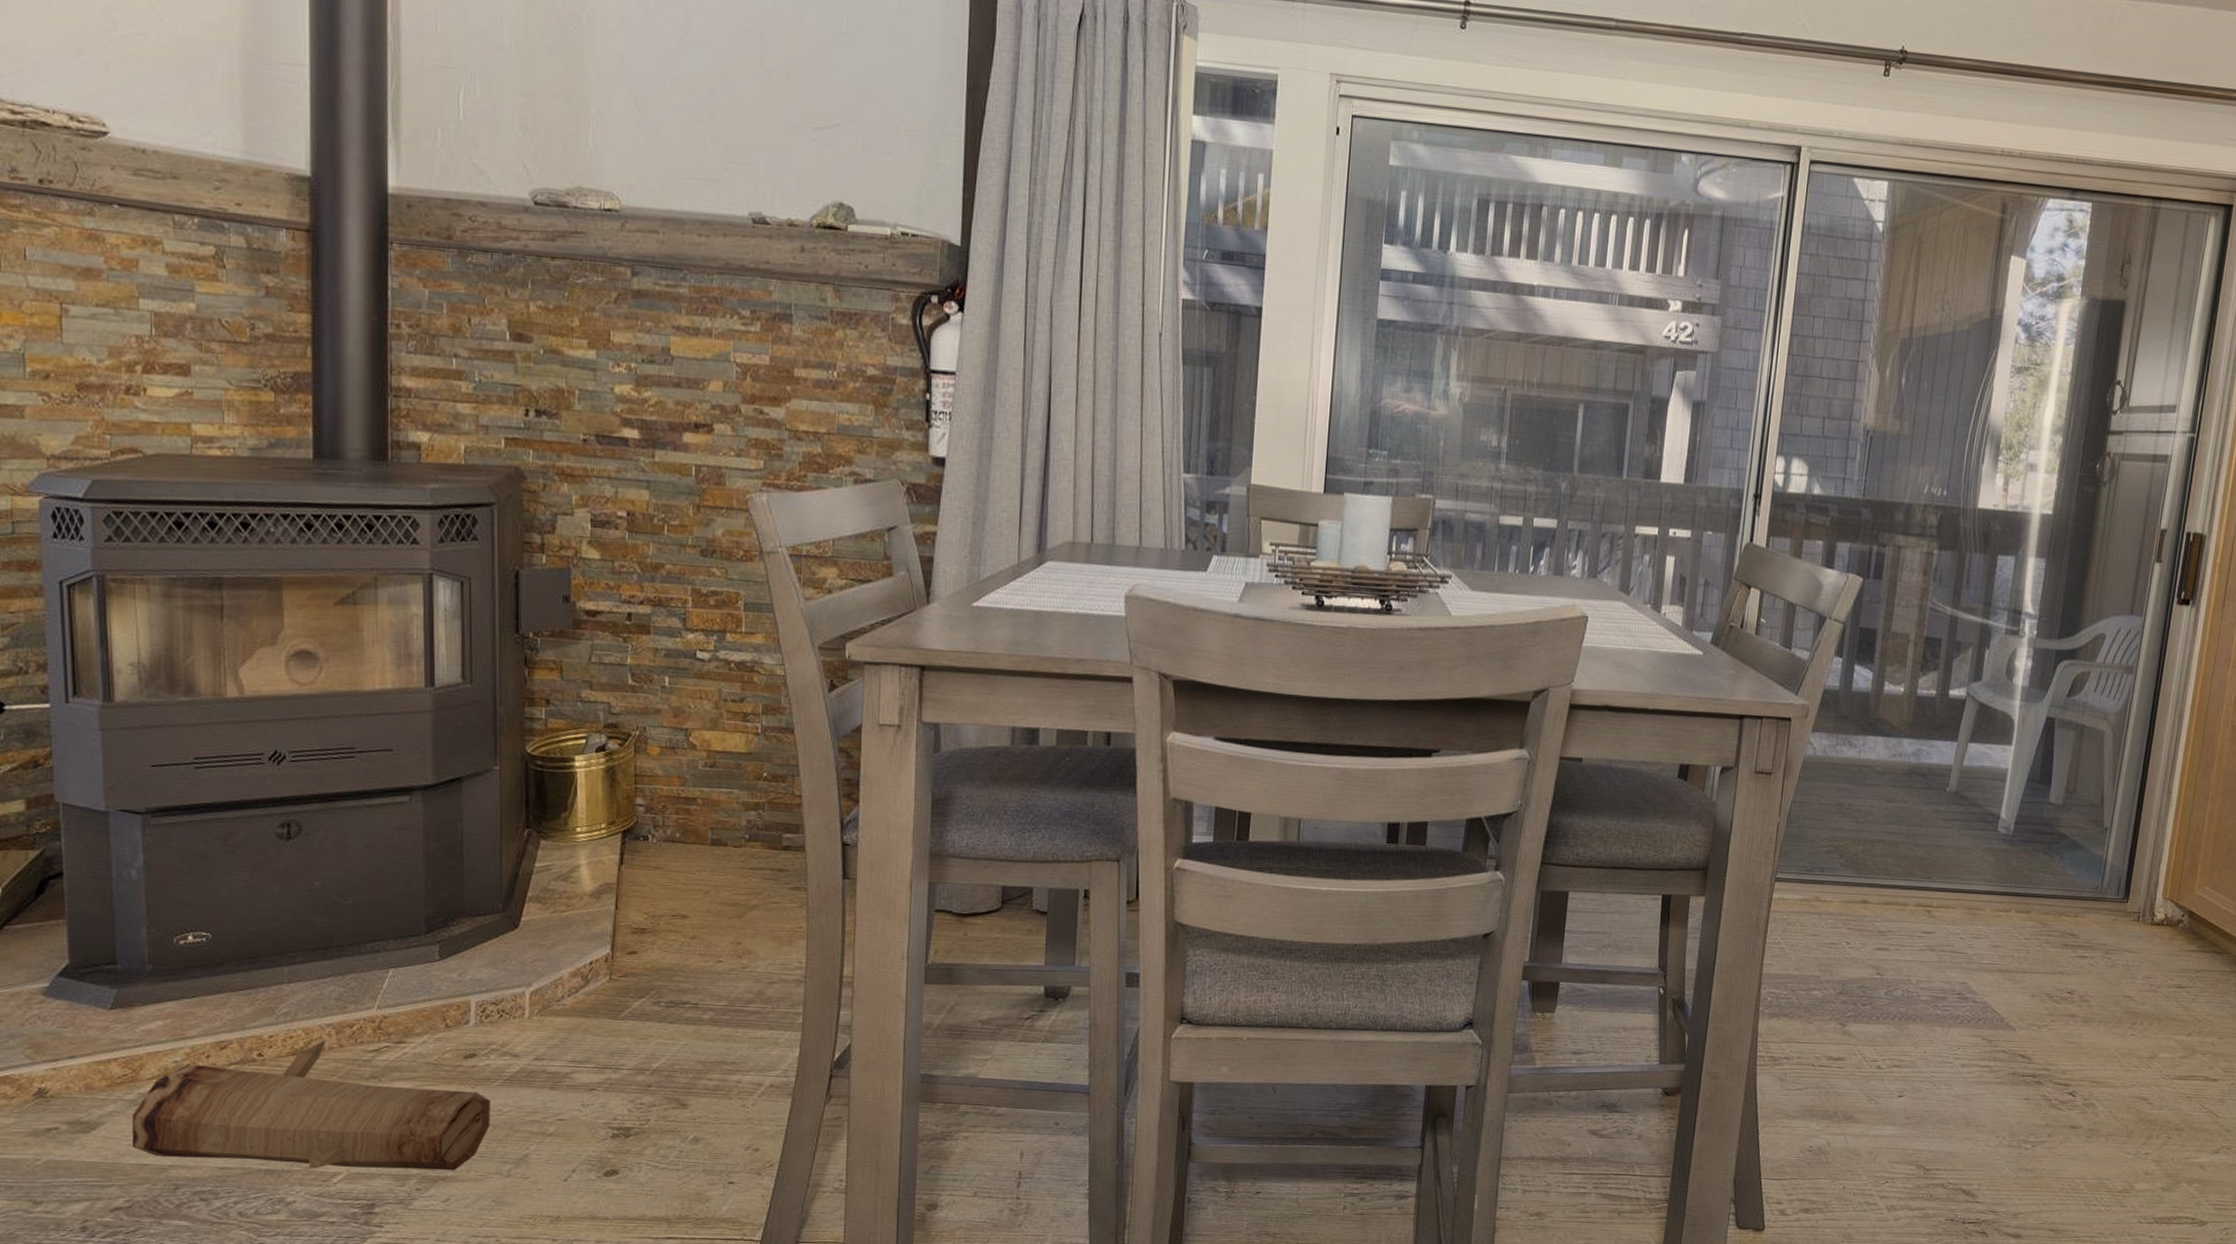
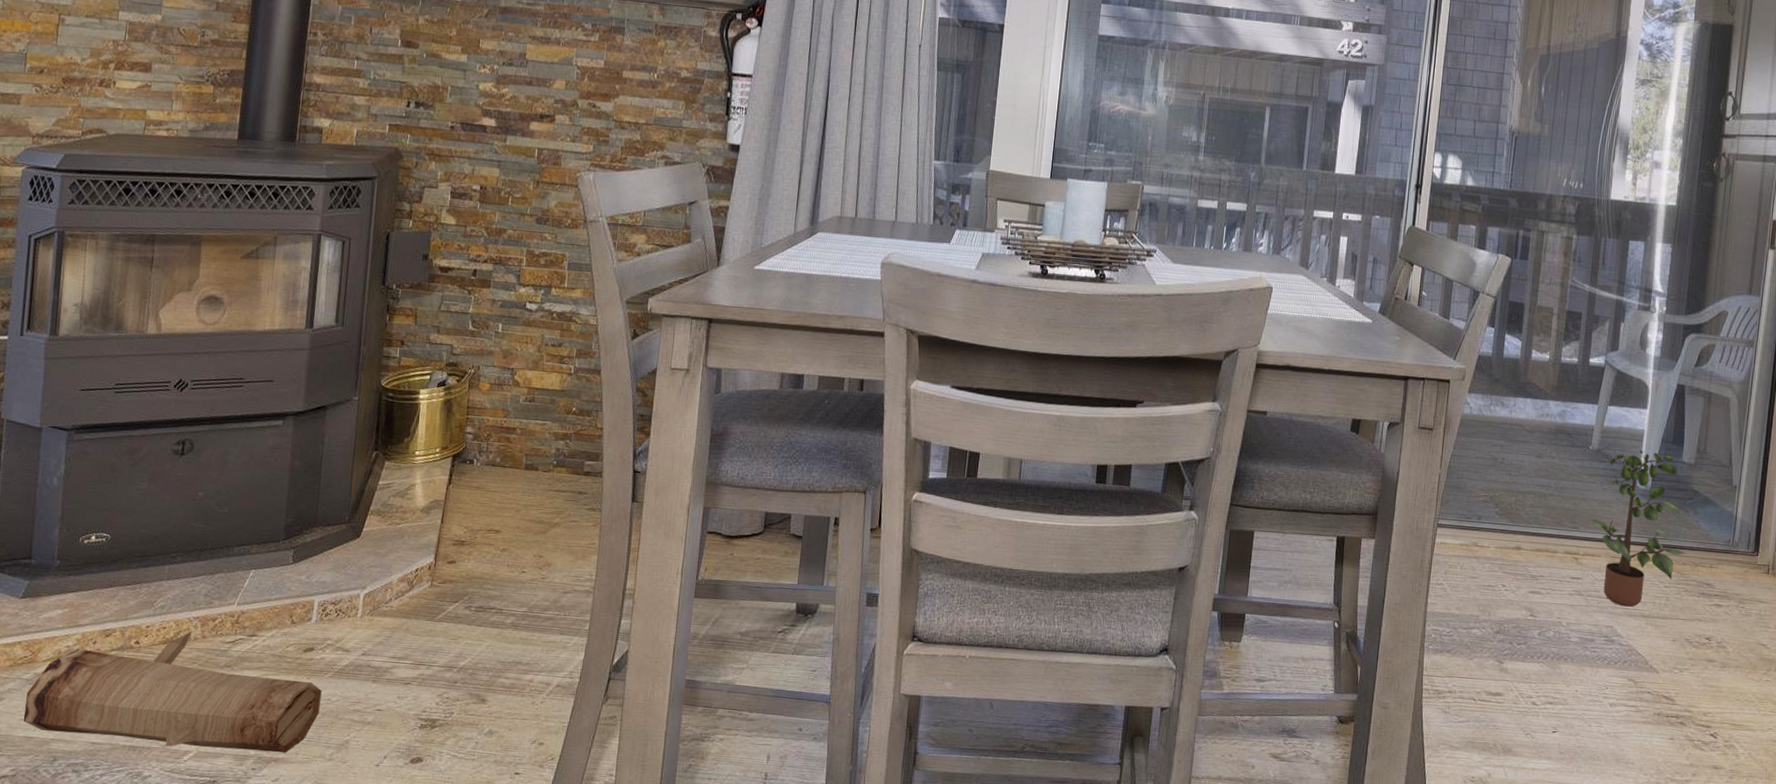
potted plant: none [1946,790,2052,962] -> present [1591,450,1688,607]

